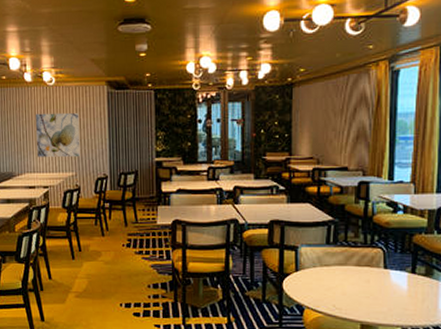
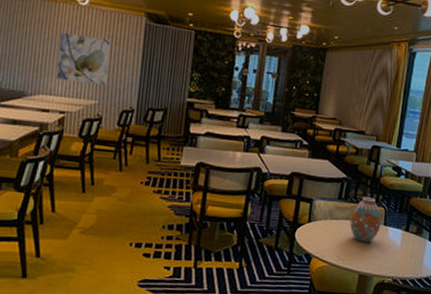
vase: none [343,239,381,289] -> present [349,197,382,243]

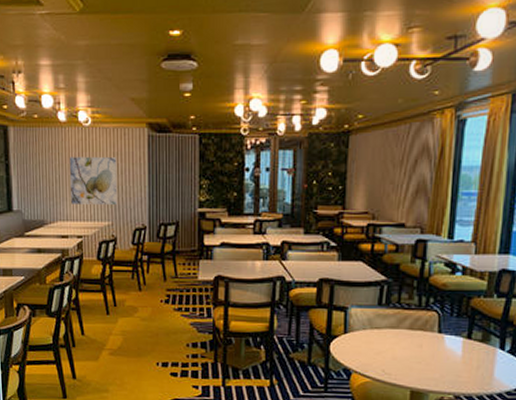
vase: present [349,197,382,243] -> none [394,301,435,354]

